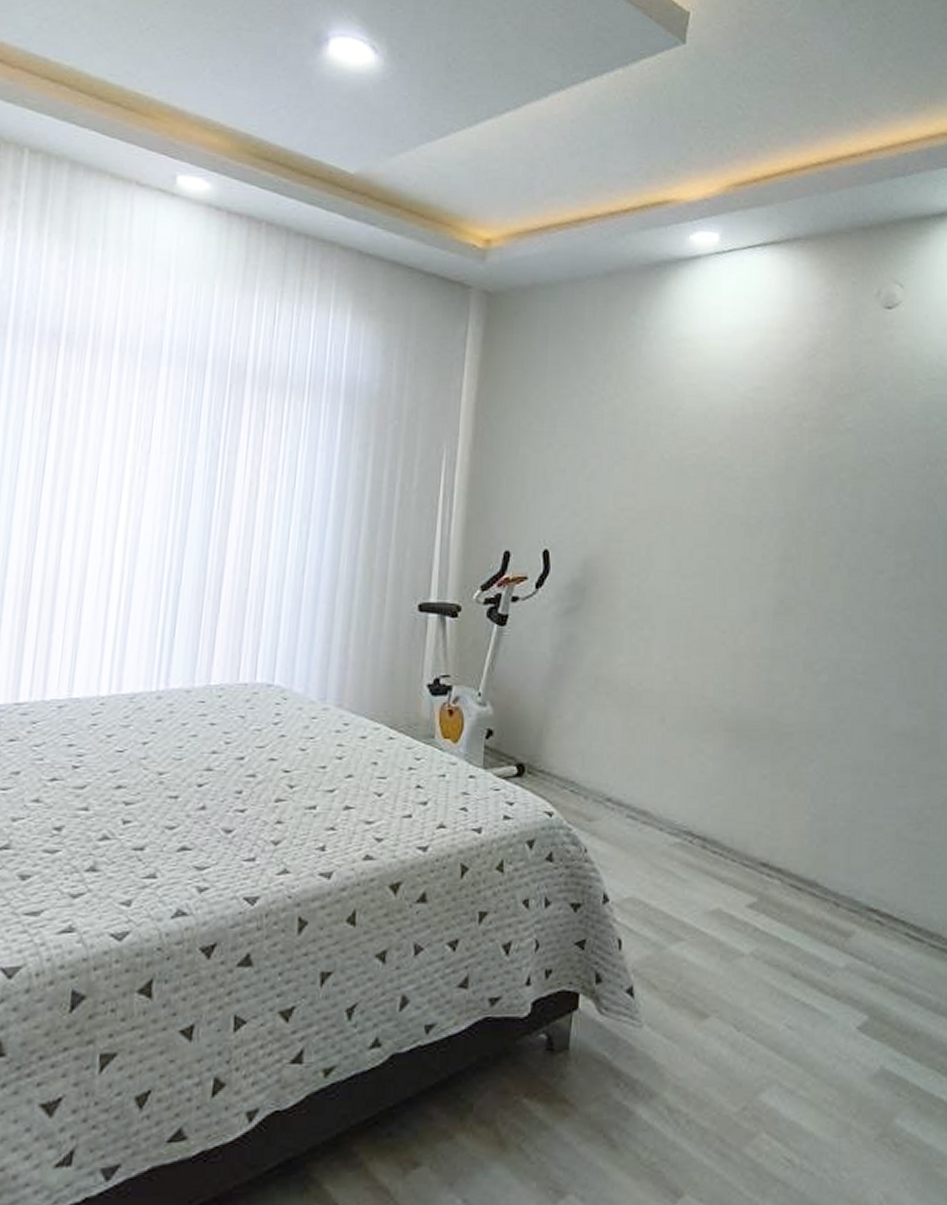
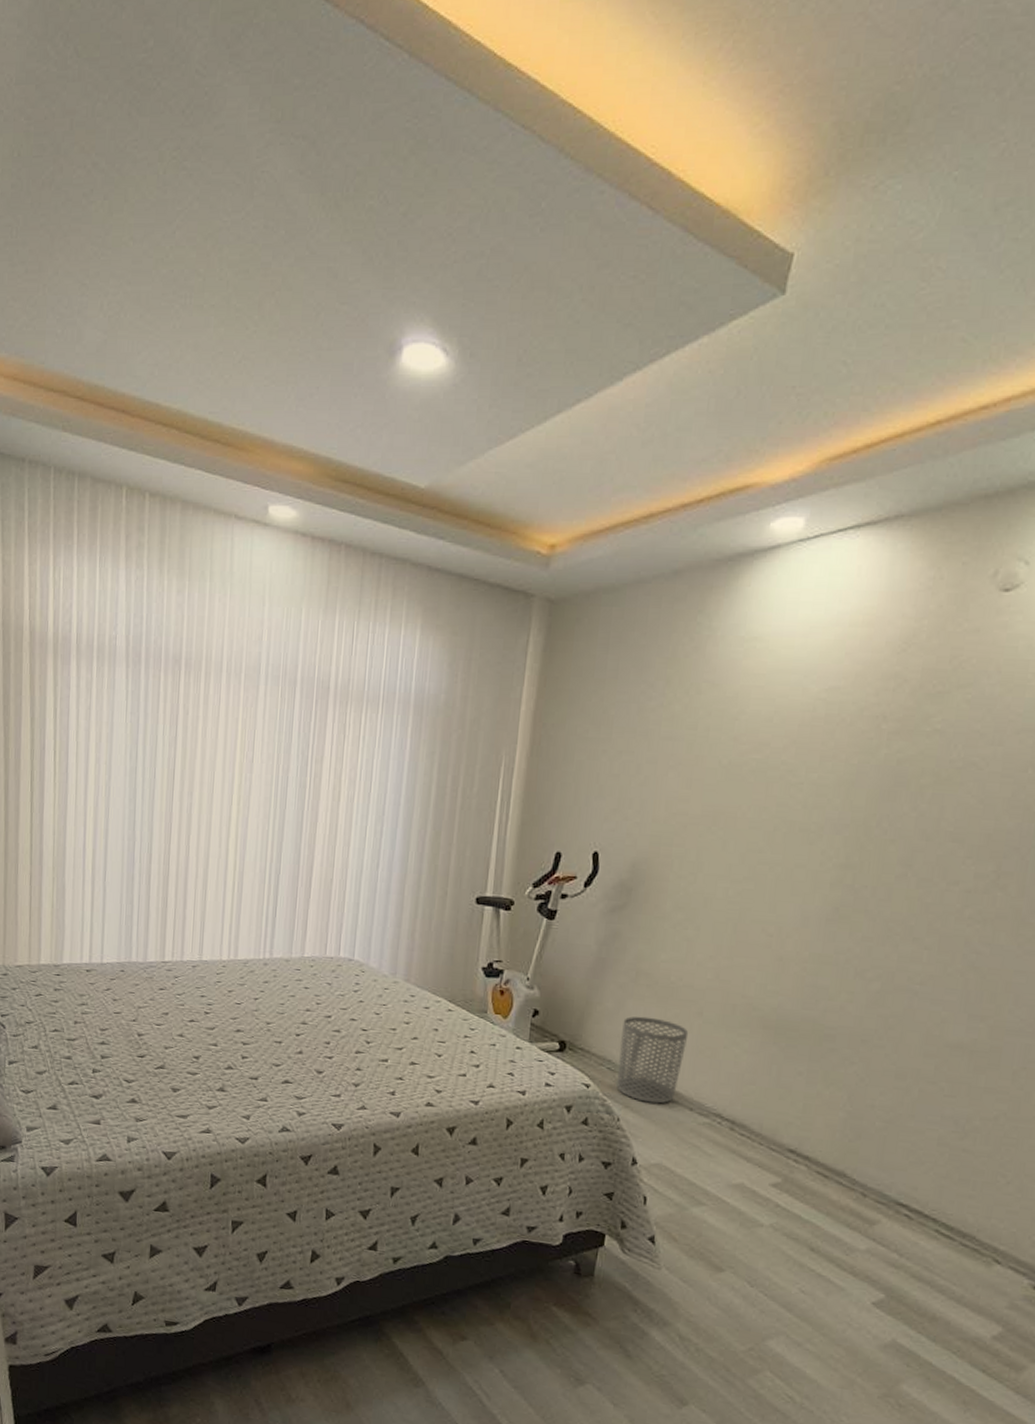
waste bin: none [582,728,653,827] -> present [617,1016,689,1104]

